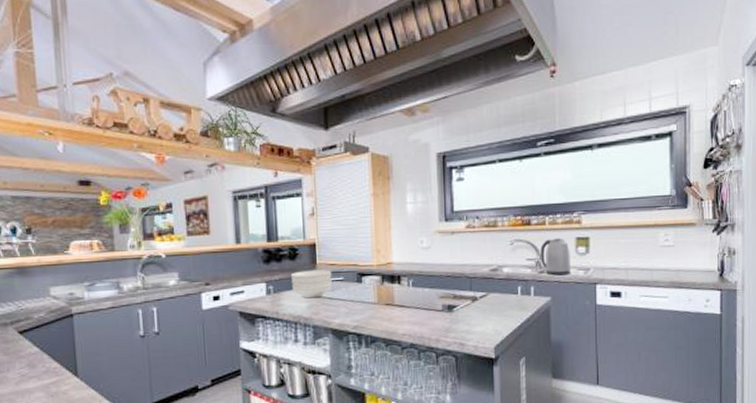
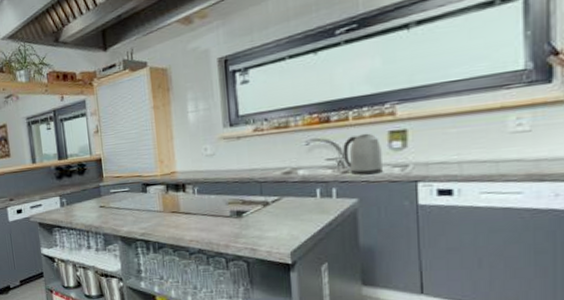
bowl: present [290,269,333,299] -> none [80,182,119,209]

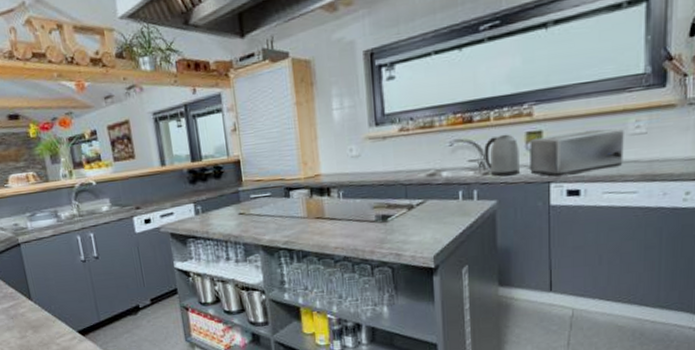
toaster: none [393,126,503,176] -> present [530,128,624,177]

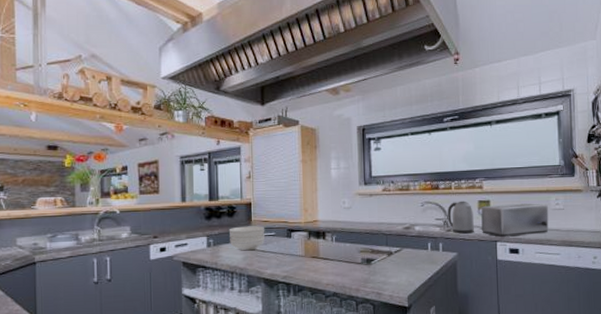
bowl: none [217,186,260,217] -> present [228,226,266,251]

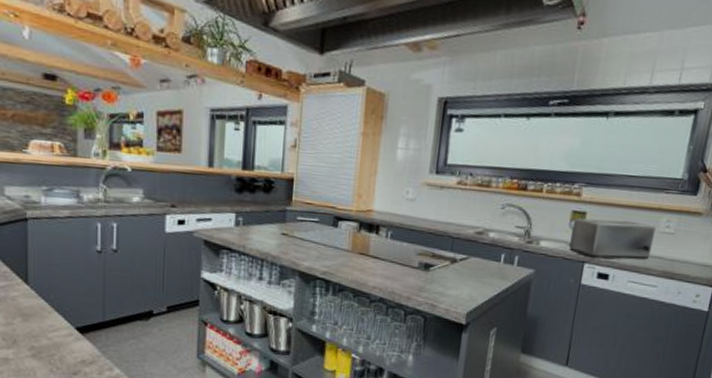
bowl: present [228,226,266,251] -> none [262,206,308,237]
kettle: present [448,201,474,234] -> none [530,208,564,249]

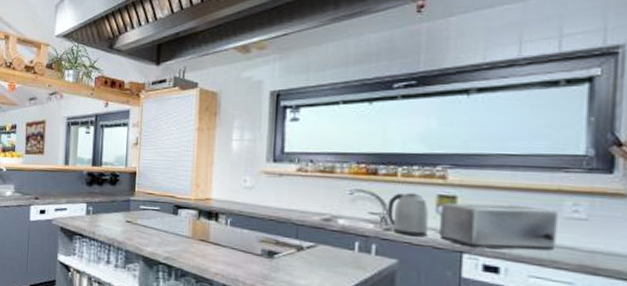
kettle: none [530,208,564,249] -> present [387,192,428,237]

